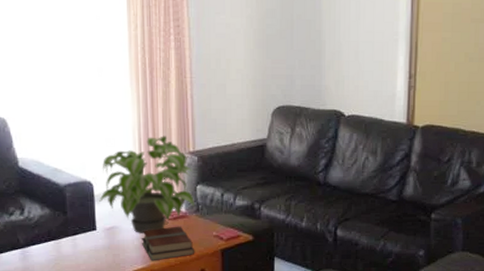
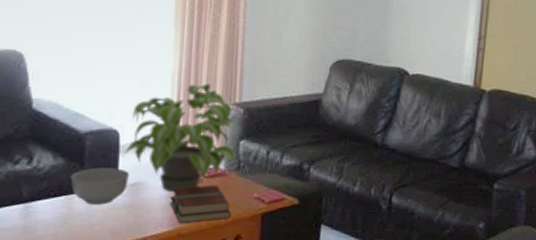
bowl: none [56,215,105,247] -> present [70,167,129,205]

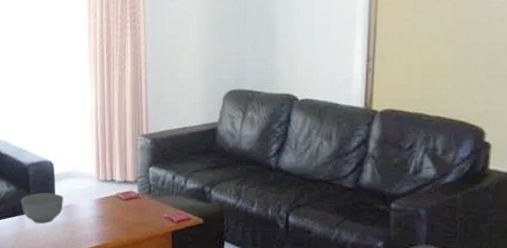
plant: present [124,83,238,192] -> none [58,119,147,212]
books: present [169,185,232,224] -> none [96,206,147,240]

